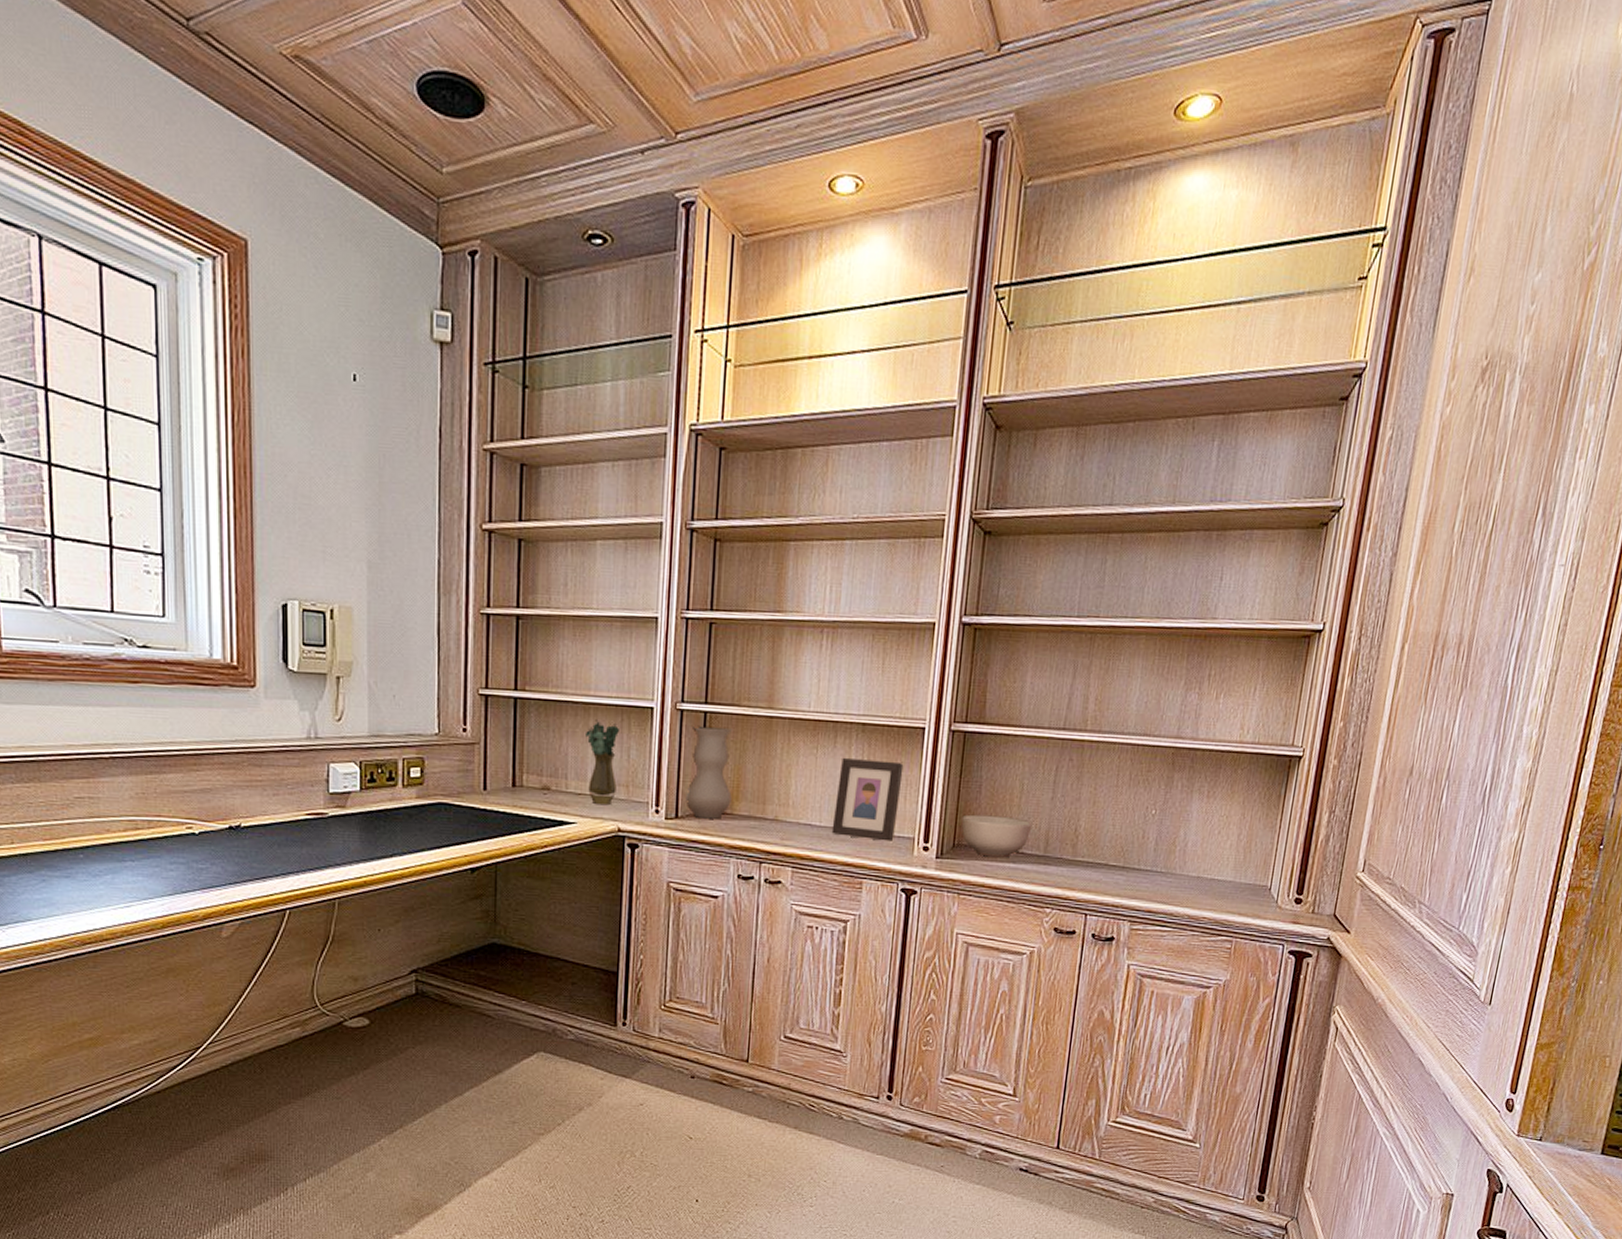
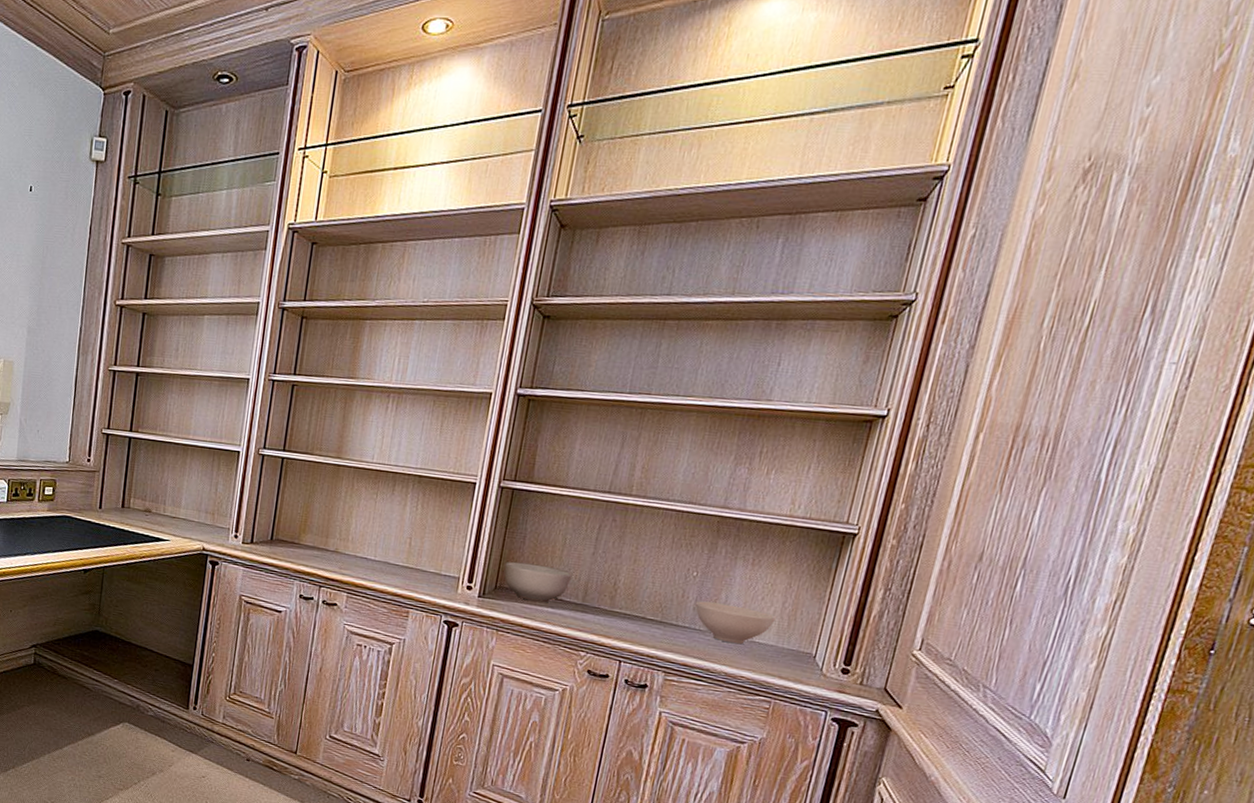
vase: present [586,719,619,806] -> none [181,458,210,528]
vase: present [685,727,733,819] -> none [260,469,305,547]
picture frame: present [831,758,904,842] -> none [384,504,454,579]
bowl: none [1155,840,1234,884] -> present [695,601,777,645]

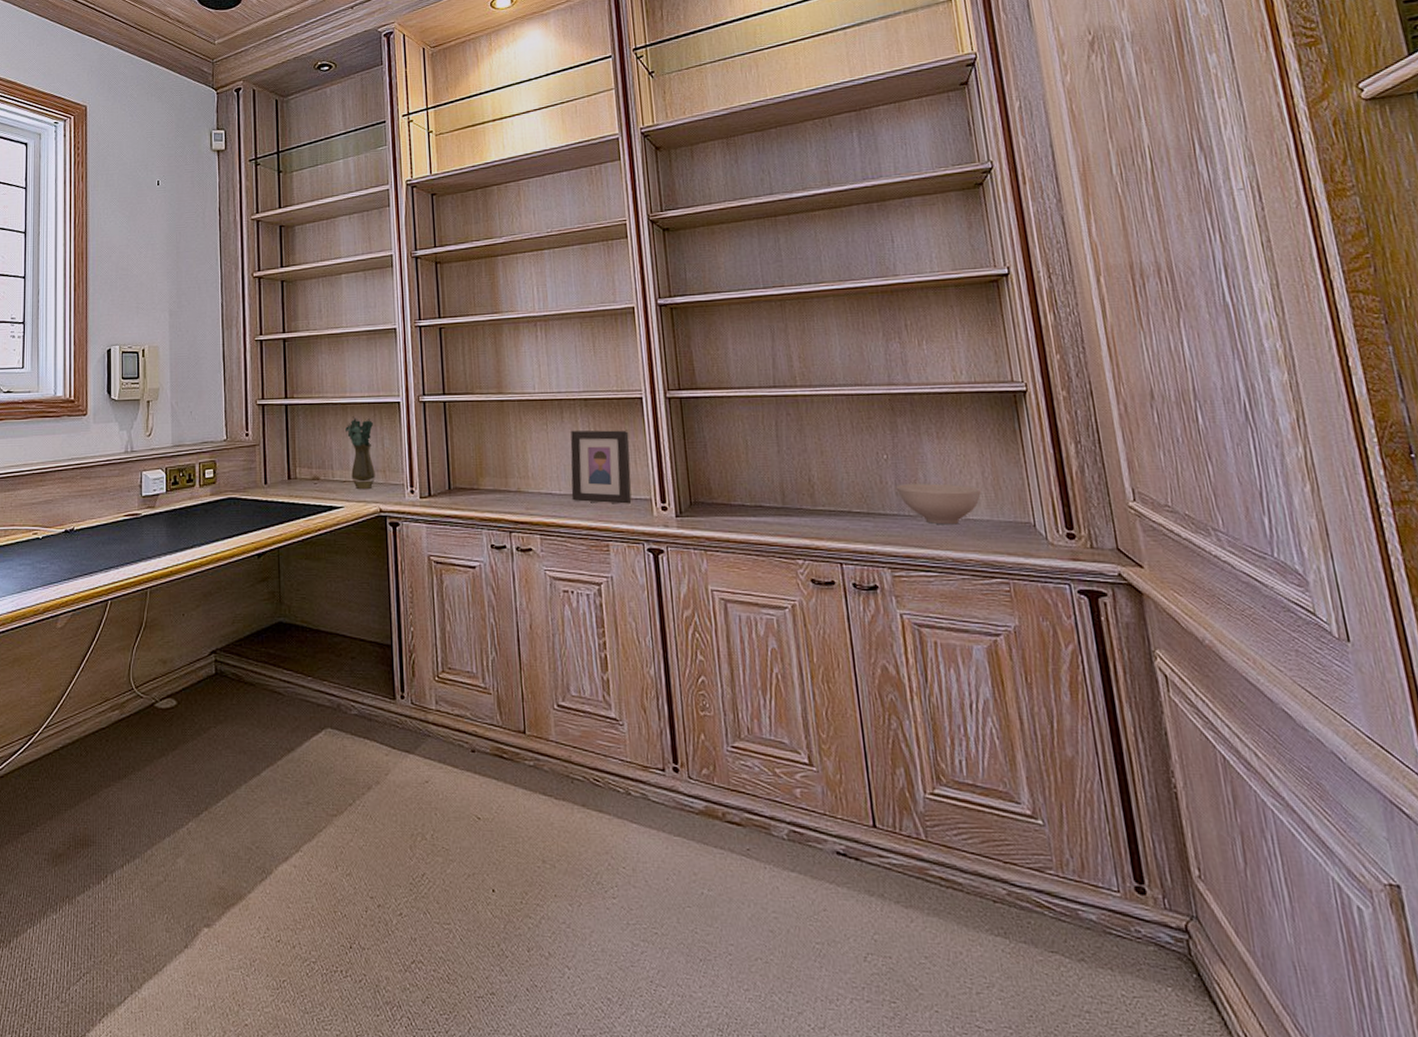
vase: none [181,458,210,528] -> present [345,416,375,490]
picture frame: none [384,504,454,579] -> present [570,430,632,504]
bowl: present [504,561,573,603] -> none [693,472,765,512]

